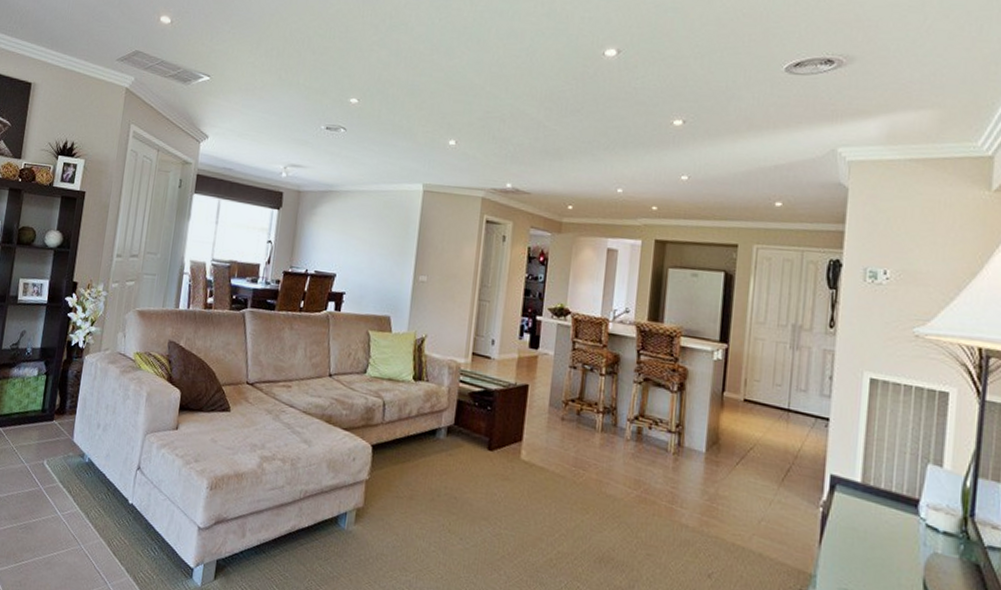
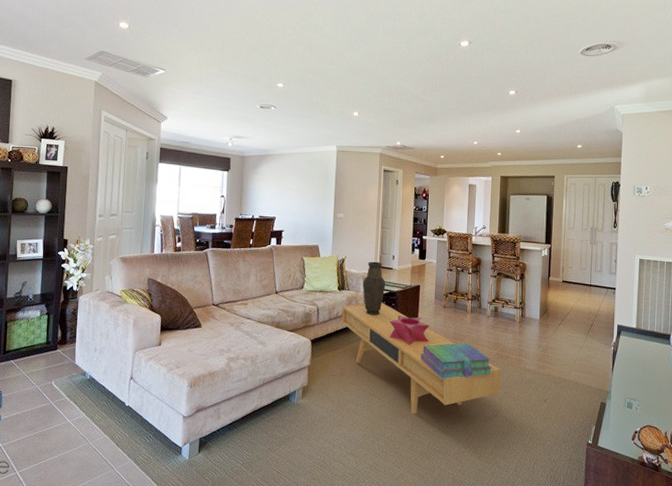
tv console: none [415,402,643,569] -> present [341,303,501,415]
vase: none [447,344,481,422] -> present [362,261,386,316]
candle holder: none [480,423,540,470] -> present [389,314,430,346]
stack of books: none [523,470,631,526] -> present [420,342,493,379]

